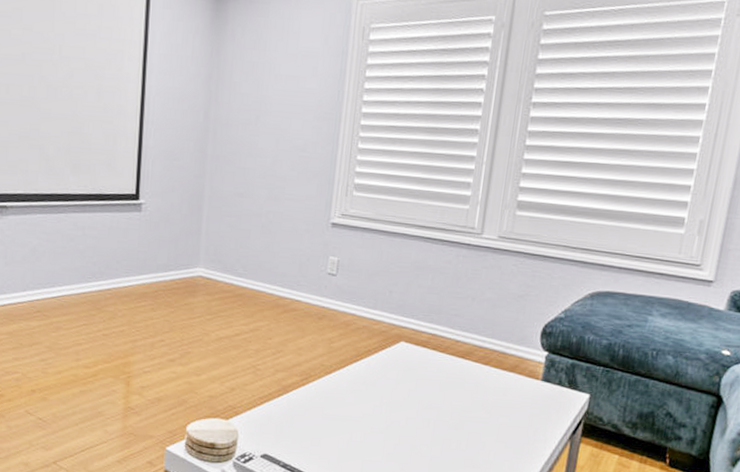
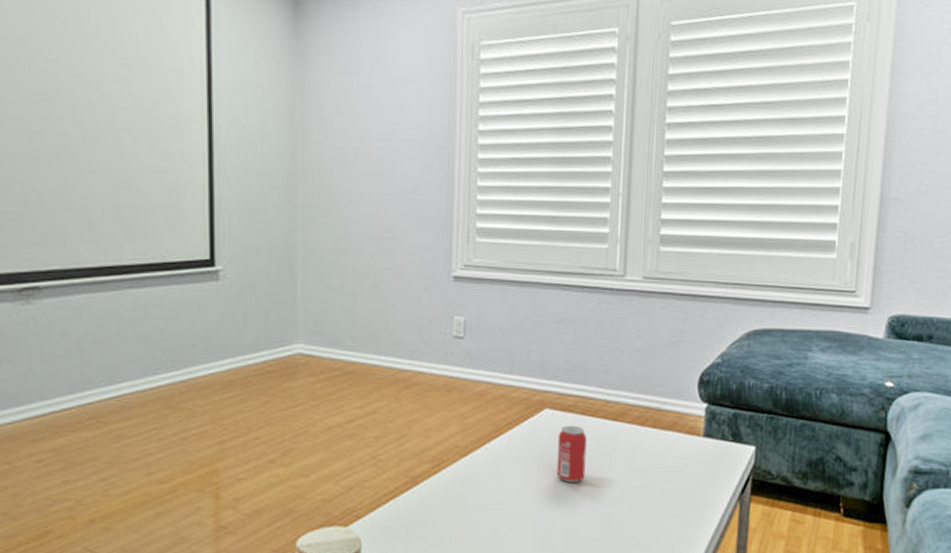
beverage can: none [406,358,436,407] -> present [556,425,587,482]

